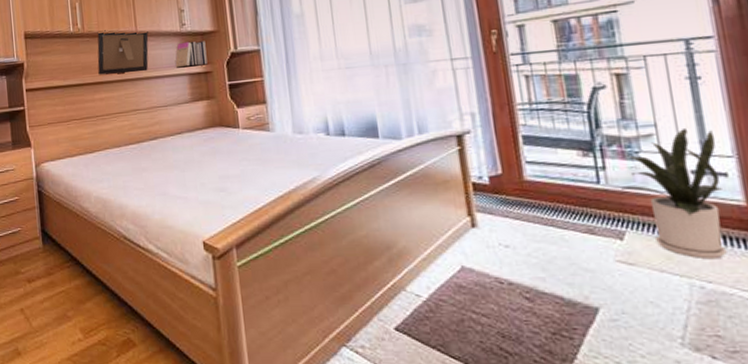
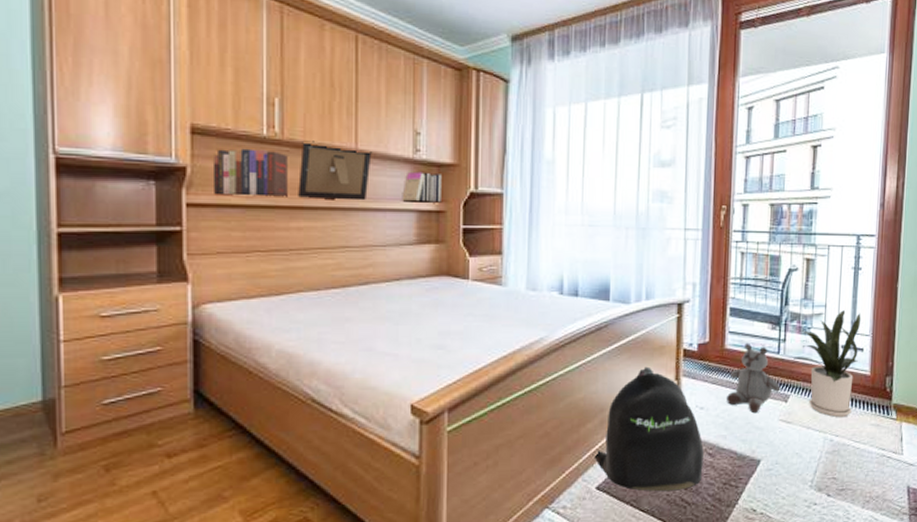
books: none [40,42,91,81] -> present [214,148,288,197]
backpack: none [385,202,522,338] -> present [592,366,704,492]
stuffed bear: none [537,172,610,252] -> present [727,342,781,412]

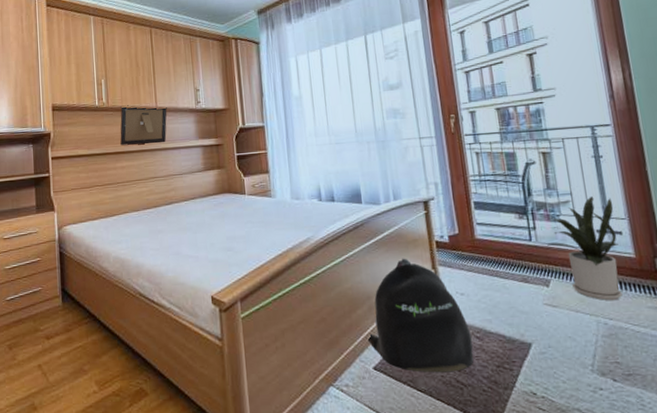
books: present [214,148,288,197] -> none [67,115,114,150]
books: present [402,171,442,203] -> none [190,117,219,141]
stuffed bear: present [727,342,781,412] -> none [485,232,540,297]

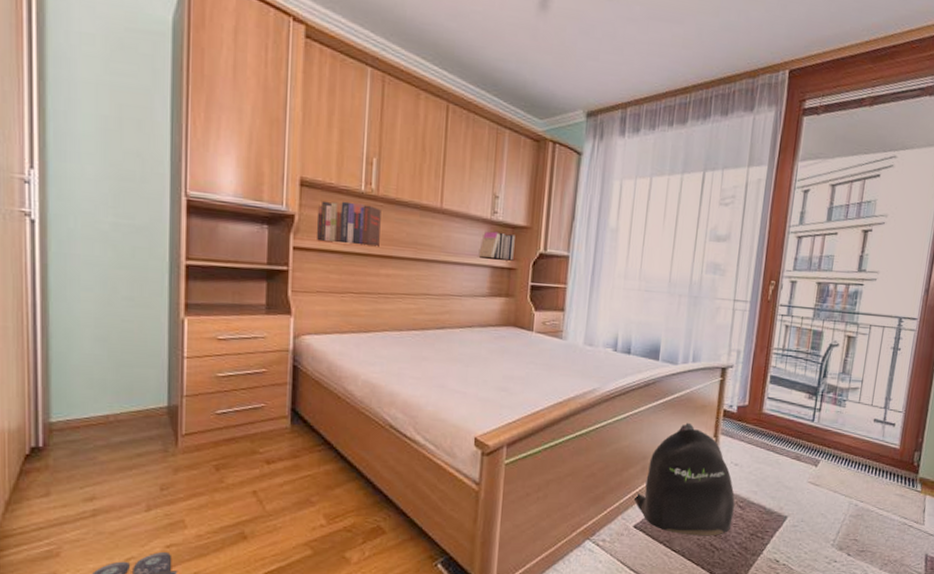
books: none [67,115,114,150] -> present [317,201,381,247]
picture frame: present [120,105,167,145] -> none [388,198,455,255]
books: none [190,117,219,141] -> present [478,231,515,261]
house plant: present [540,197,623,300] -> none [827,387,896,485]

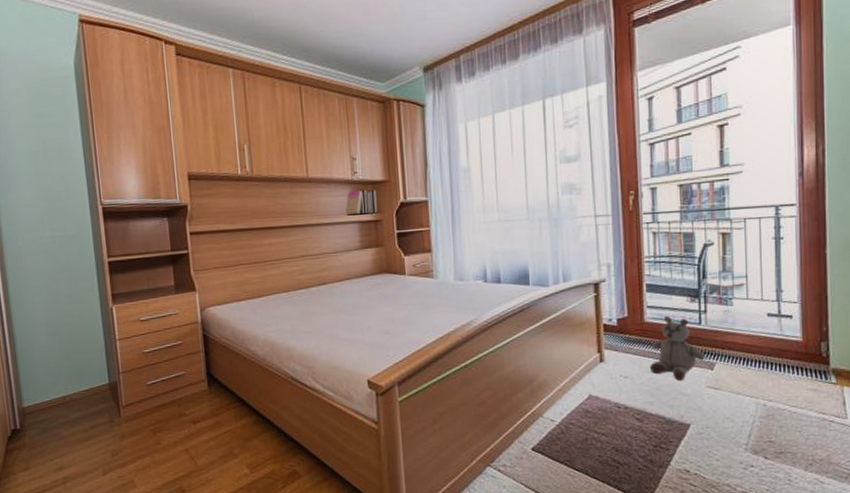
books: present [317,201,381,247] -> none [205,185,260,224]
backpack: present [632,422,735,536] -> none [526,341,632,453]
stuffed bear: none [760,409,812,473] -> present [650,315,705,380]

